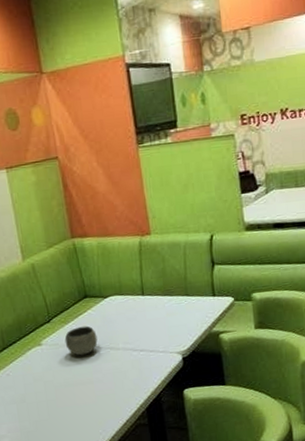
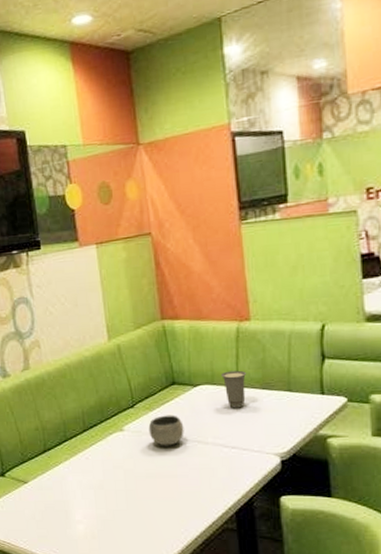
cup: none [128,280,150,315] -> present [221,370,247,408]

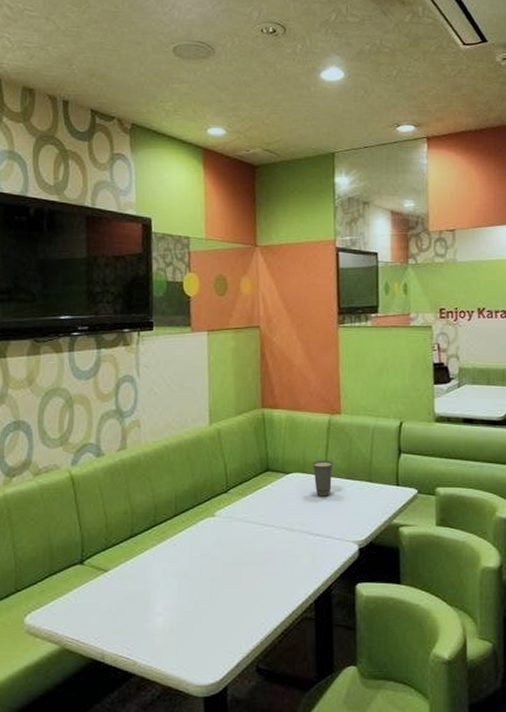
bowl: present [148,415,184,446] -> none [239,501,274,533]

